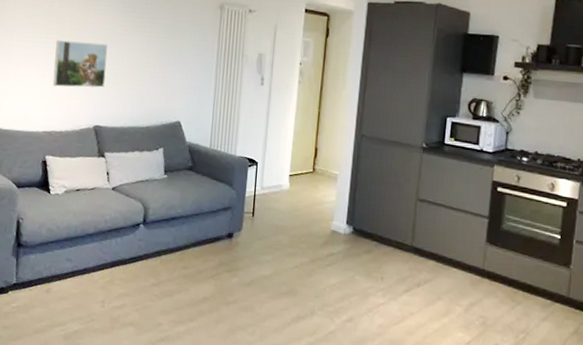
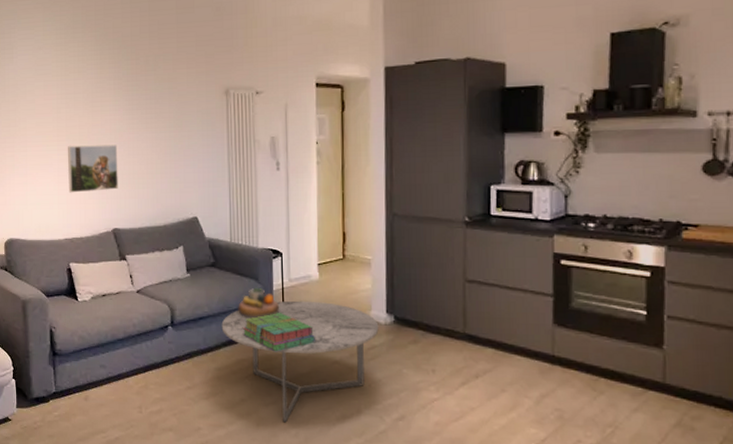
coffee table: none [192,207,339,321] -> present [221,300,379,423]
decorative bowl: none [210,192,250,222] -> present [238,287,280,319]
stack of books: none [212,217,280,255] -> present [242,313,315,352]

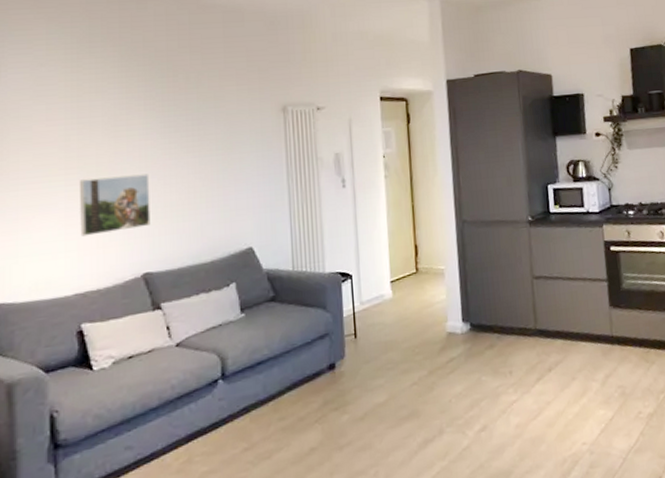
coffee table: present [221,300,379,423] -> none [284,320,456,464]
decorative bowl: present [238,287,280,319] -> none [304,316,352,354]
stack of books: present [242,313,315,352] -> none [309,340,392,386]

